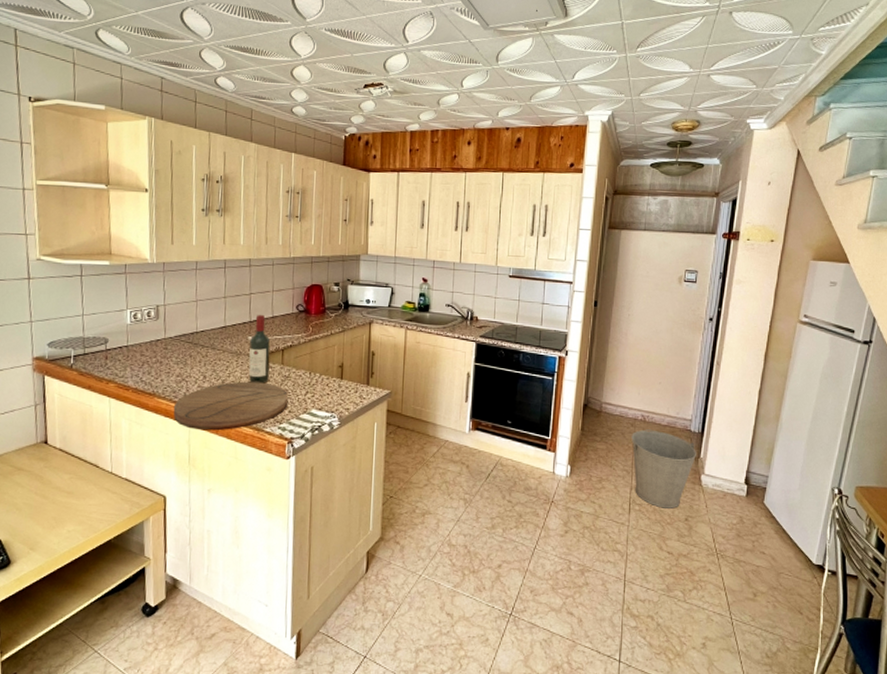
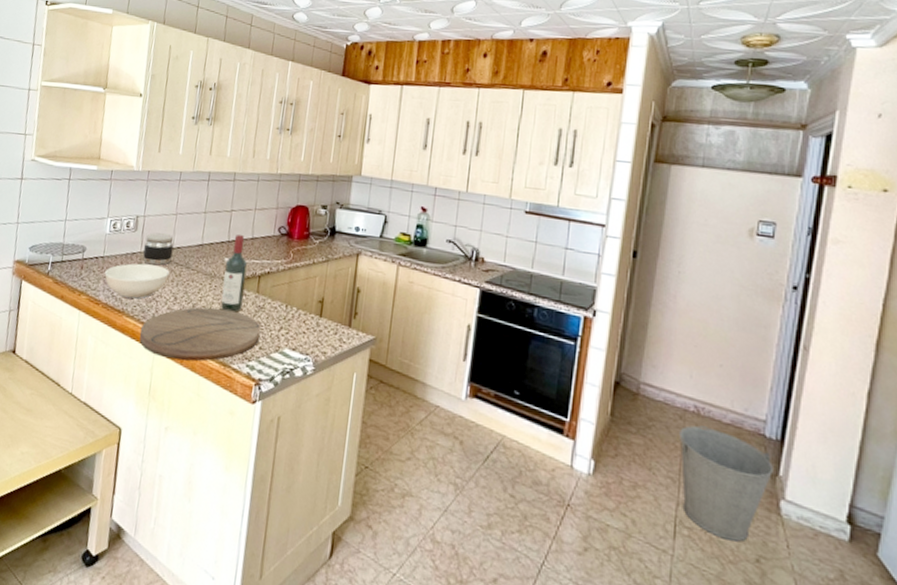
bowl: none [131,349,196,381] -> present [104,263,170,299]
jar: none [167,319,197,349] -> present [143,232,174,266]

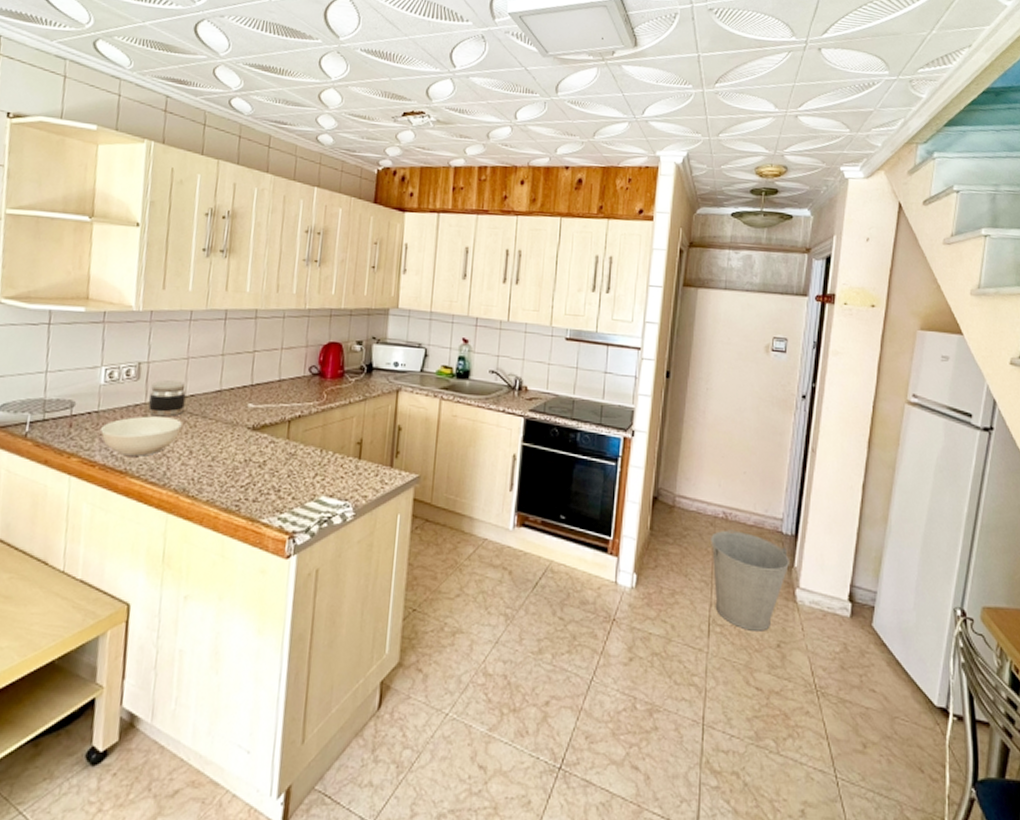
cutting board: present [139,307,260,362] -> none [147,459,293,521]
wine bottle: present [220,234,248,313] -> none [245,376,276,462]

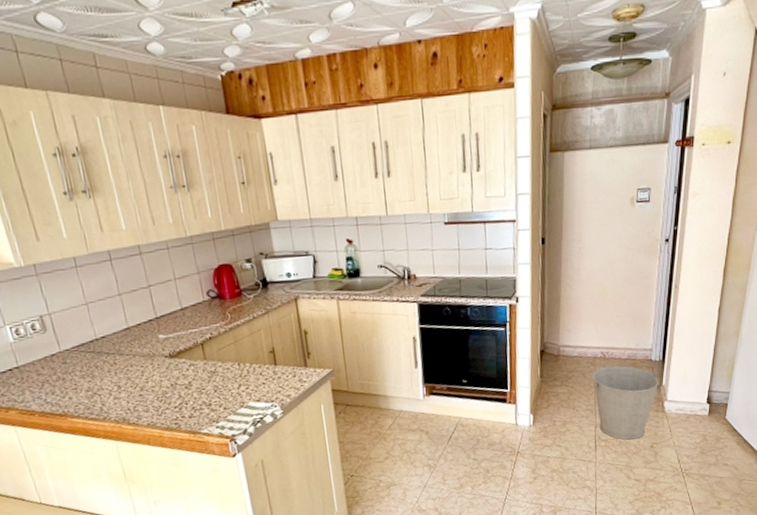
bowl: present [100,416,182,456] -> none [27,360,104,401]
jar: present [148,380,186,417] -> none [60,326,100,362]

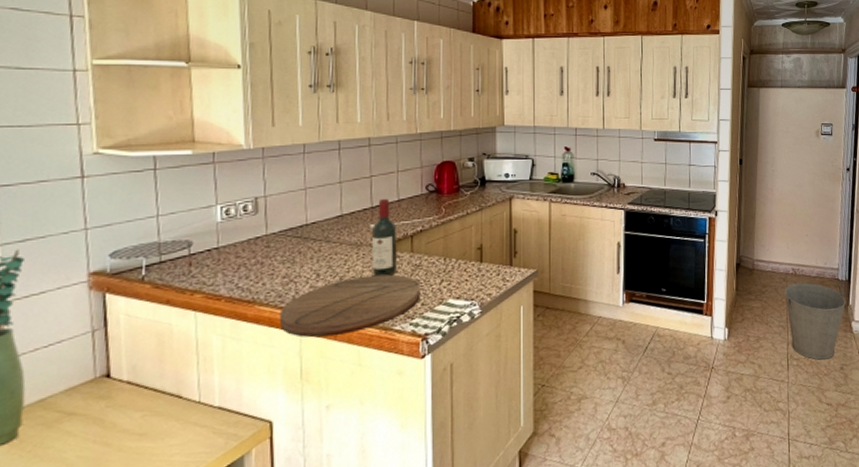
cutting board: none [91,382,222,444] -> present [279,274,421,338]
wine bottle: none [160,307,195,385] -> present [371,198,398,277]

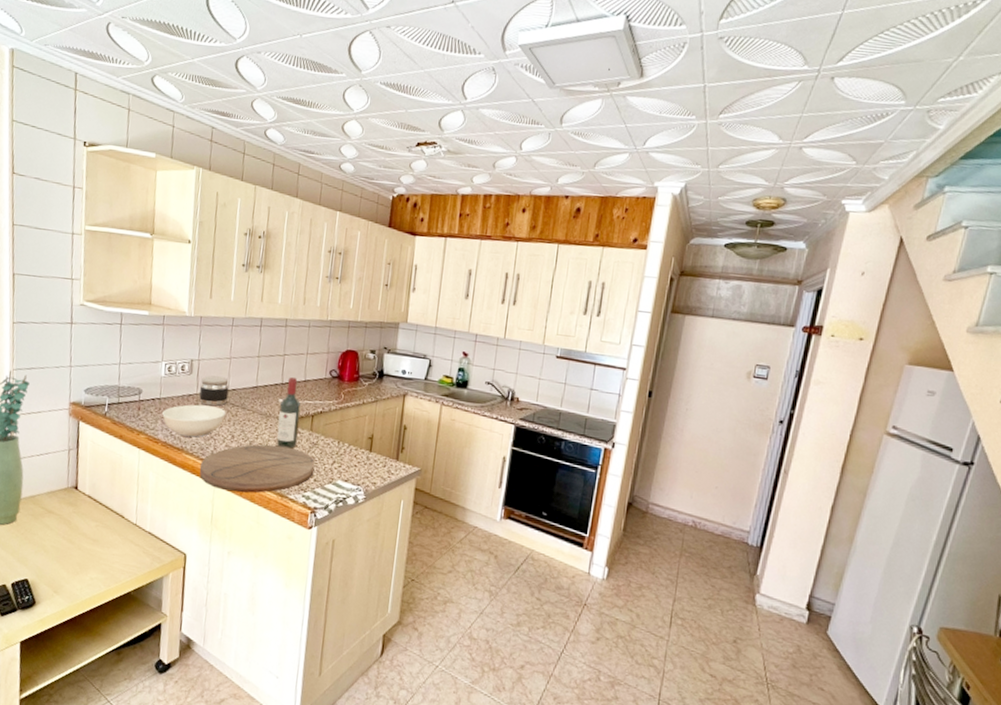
bowl: none [223,245,306,286] -> present [162,404,226,437]
jar: none [269,211,307,246] -> present [199,375,229,406]
bucket: present [784,282,846,360] -> none [678,537,753,628]

